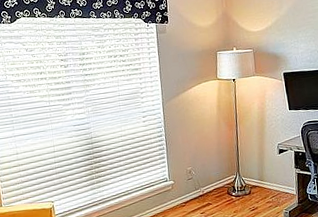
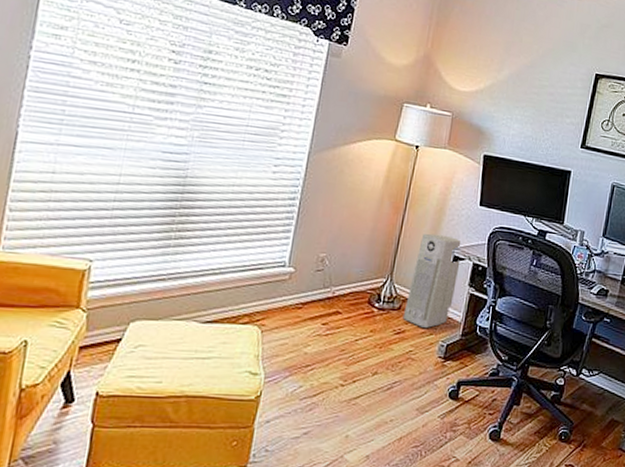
air purifier: none [253,136,286,203] -> present [402,233,462,328]

